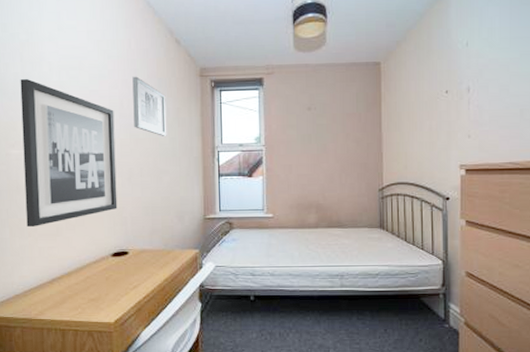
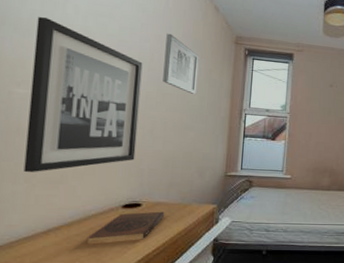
book: none [85,258,151,293] -> present [87,211,165,245]

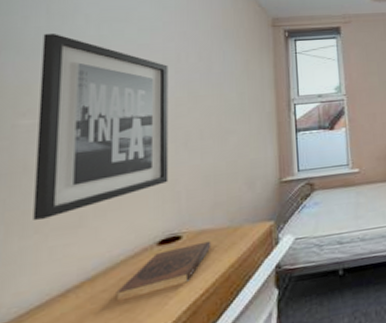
wall art: present [163,33,199,94] -> none [193,28,234,92]

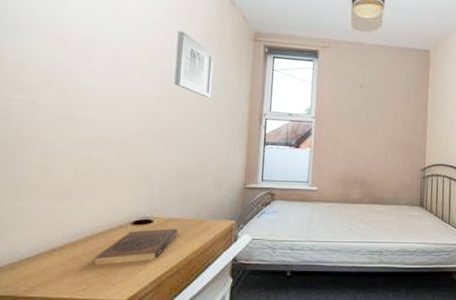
wall art: present [33,32,168,221] -> none [25,15,153,187]
wall art: none [193,28,234,92] -> present [174,30,214,98]

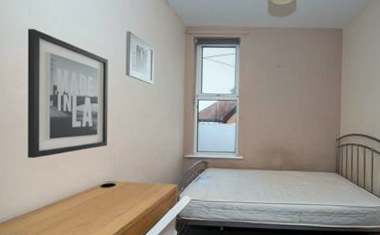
wall art: none [25,15,153,187] -> present [27,28,109,159]
book: present [94,228,179,265] -> none [76,190,135,218]

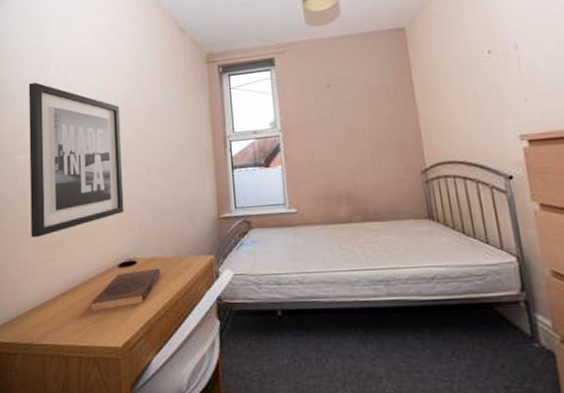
book: none [76,190,135,218] -> present [90,268,161,311]
wall art: present [126,31,155,84] -> none [137,69,175,130]

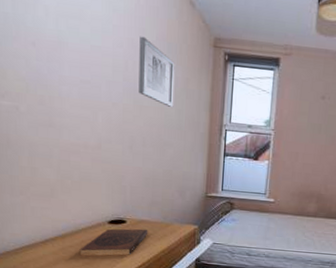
wall art: present [29,82,124,238] -> none [11,20,117,186]
wall art: none [137,69,175,130] -> present [139,36,175,107]

